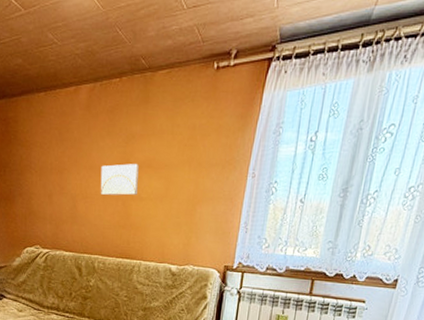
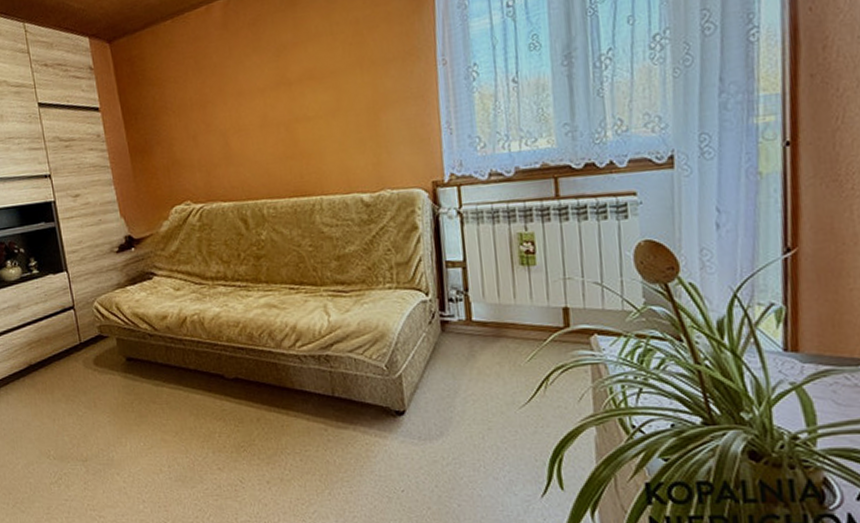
wall art: present [100,164,139,196] -> none [251,78,302,124]

